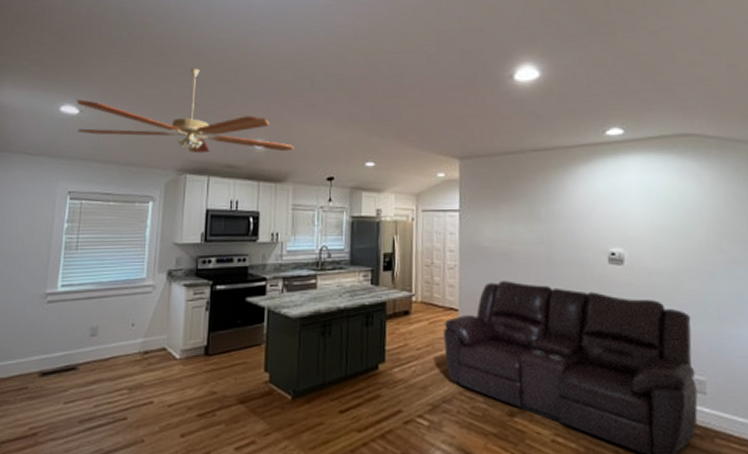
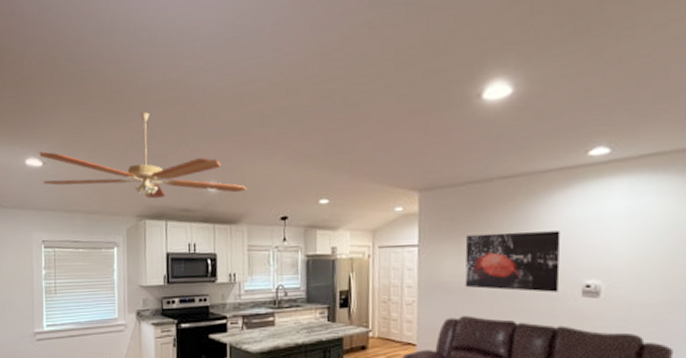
wall art: none [503,201,588,259] -> present [464,230,561,293]

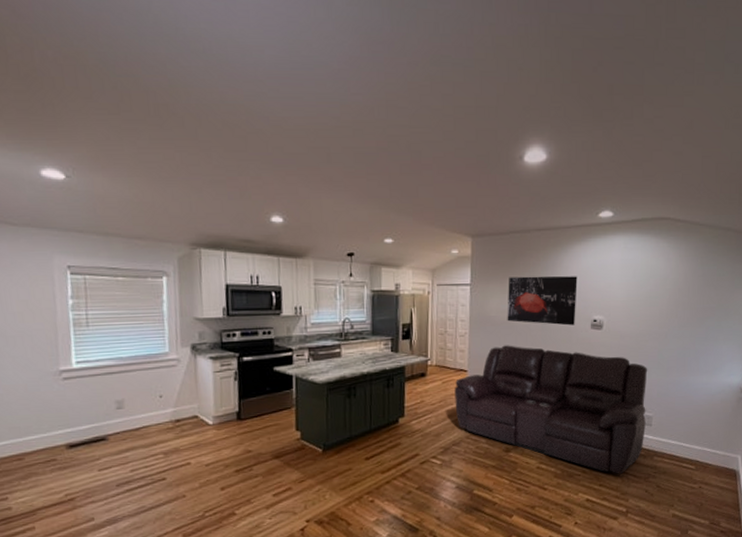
ceiling fan: present [39,112,247,199] -> none [60,133,313,227]

